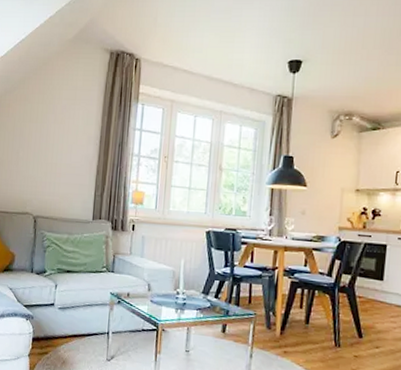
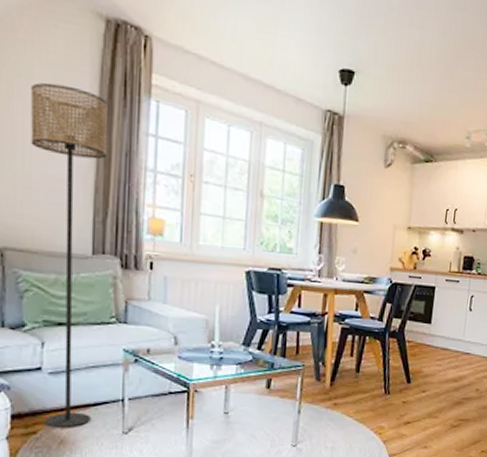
floor lamp: none [53,100,109,352] -> present [31,82,108,429]

